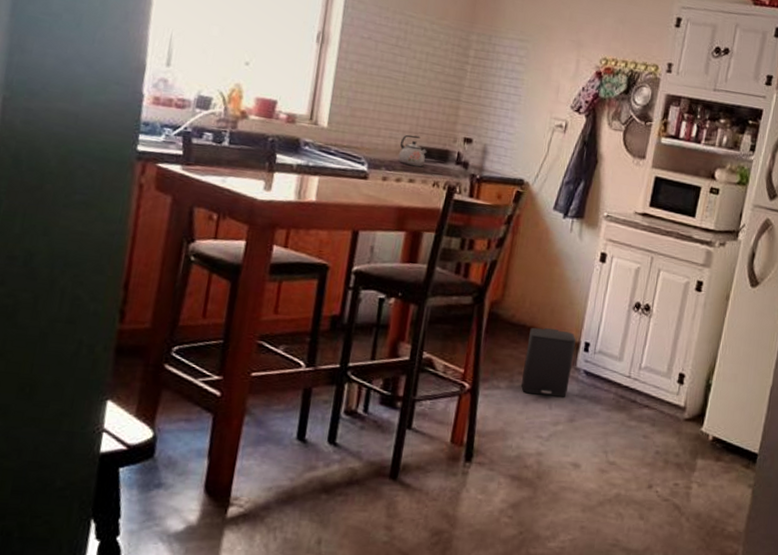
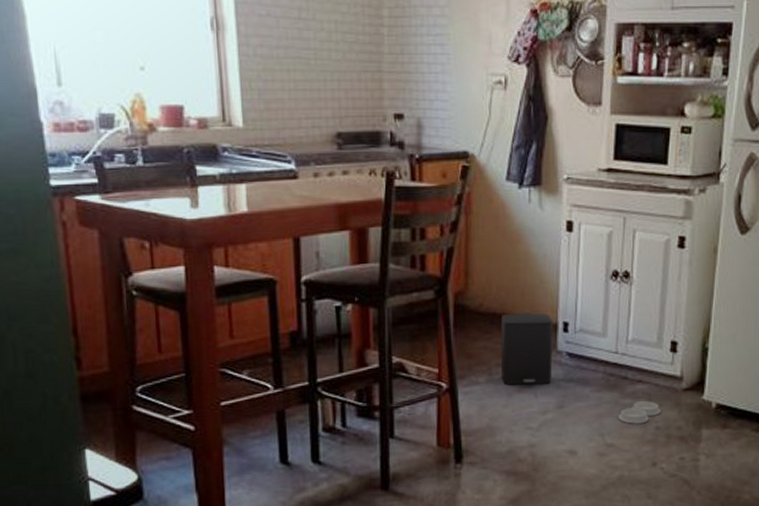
kettle: present [397,134,427,168] -> none [325,120,356,157]
pet bowl: none [623,425,663,447] -> present [618,401,661,424]

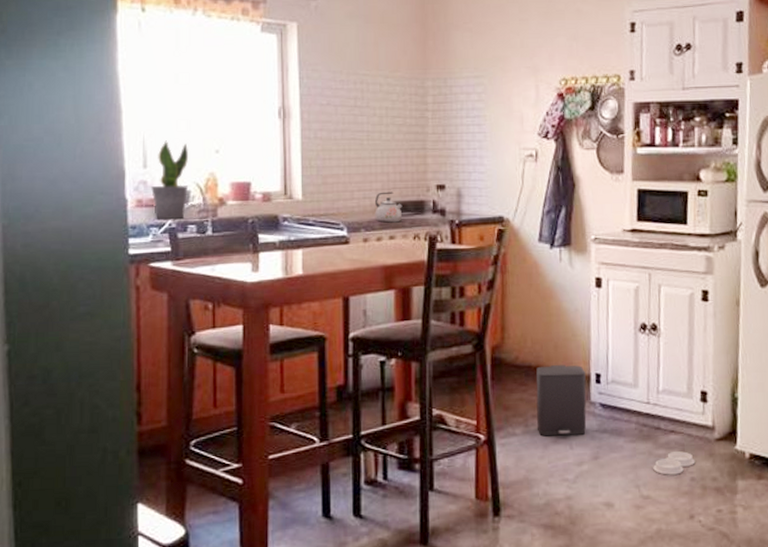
potted plant: none [69,53,113,146] -> present [151,140,189,219]
kettle: none [325,120,356,157] -> present [374,191,403,224]

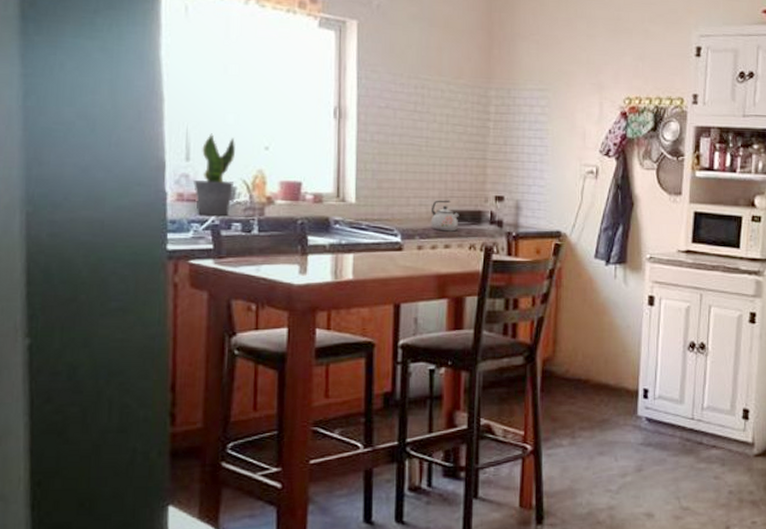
pedal bin: present [536,365,587,437] -> none [583,379,634,448]
pet bowl: present [653,451,696,475] -> none [694,466,734,488]

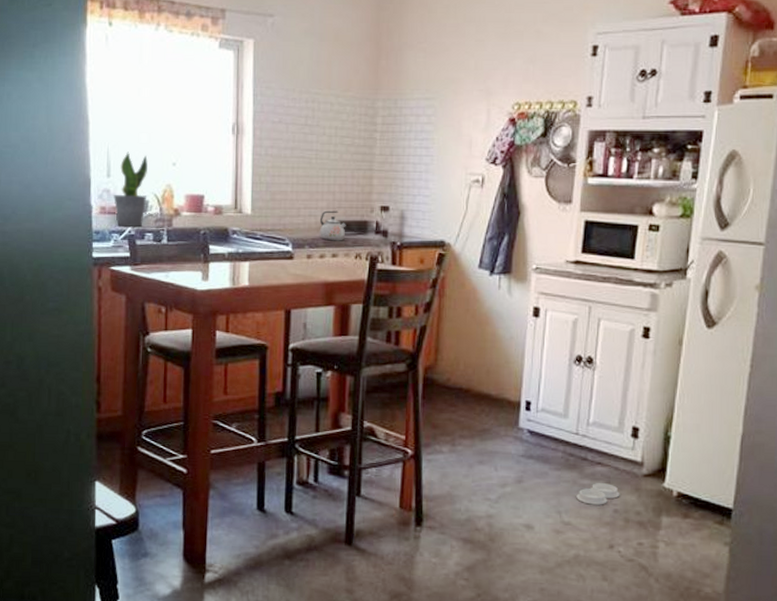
pet bowl: none [694,466,734,488] -> present [576,483,620,505]

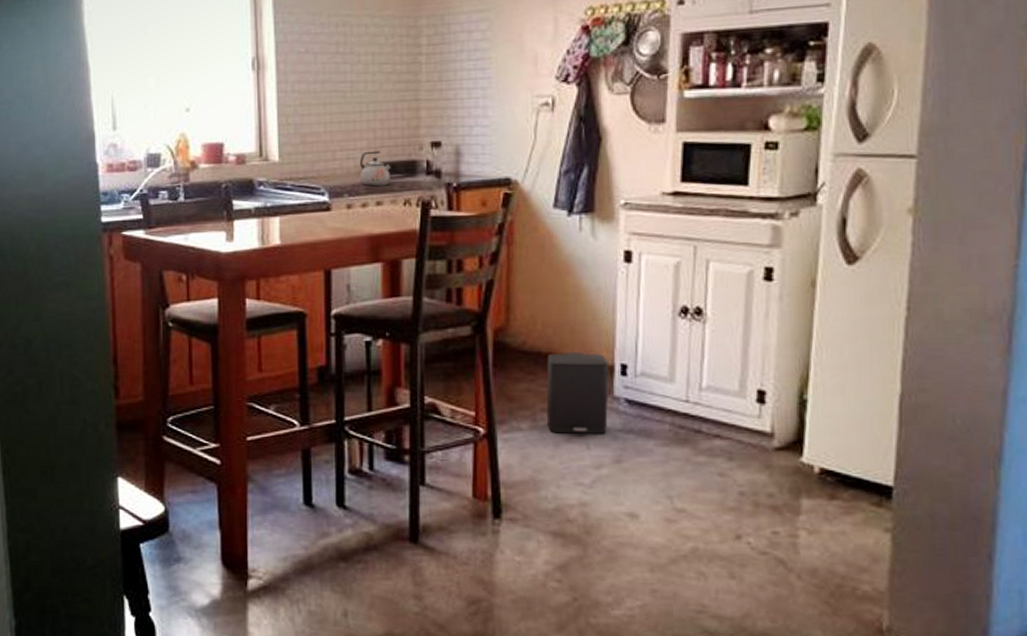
potted plant: present [114,152,148,227] -> none [121,99,159,185]
pedal bin: none [463,389,516,458] -> present [546,353,609,434]
pet bowl: present [576,483,620,505] -> none [690,460,746,487]

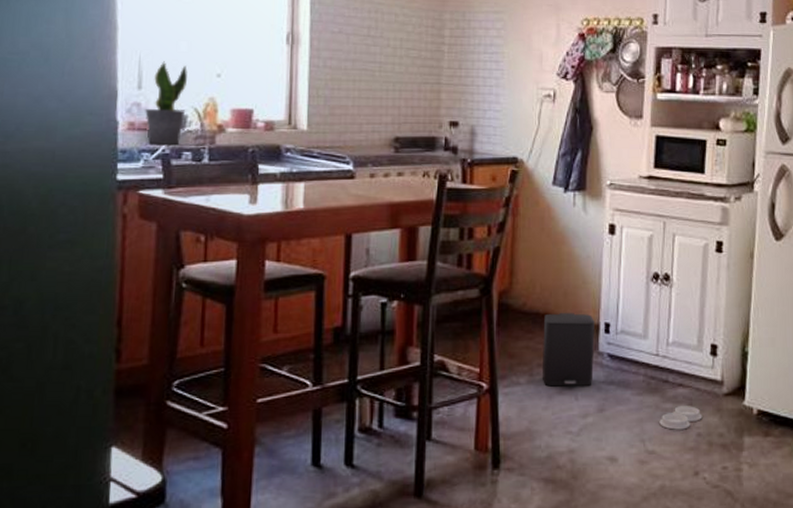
potted plant: none [121,99,159,185] -> present [145,61,187,144]
kettle: present [359,150,391,188] -> none [383,126,413,160]
pet bowl: none [690,460,746,487] -> present [659,406,703,430]

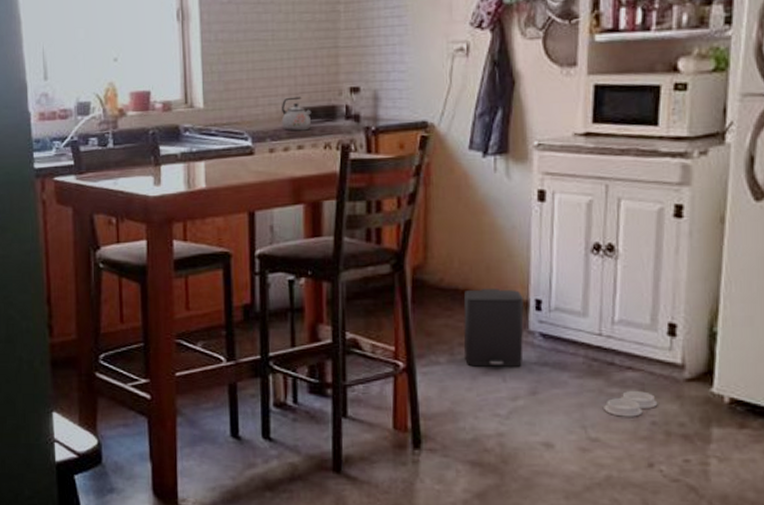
potted plant: present [145,61,187,144] -> none [52,50,89,132]
kettle: none [383,126,413,160] -> present [281,96,312,133]

